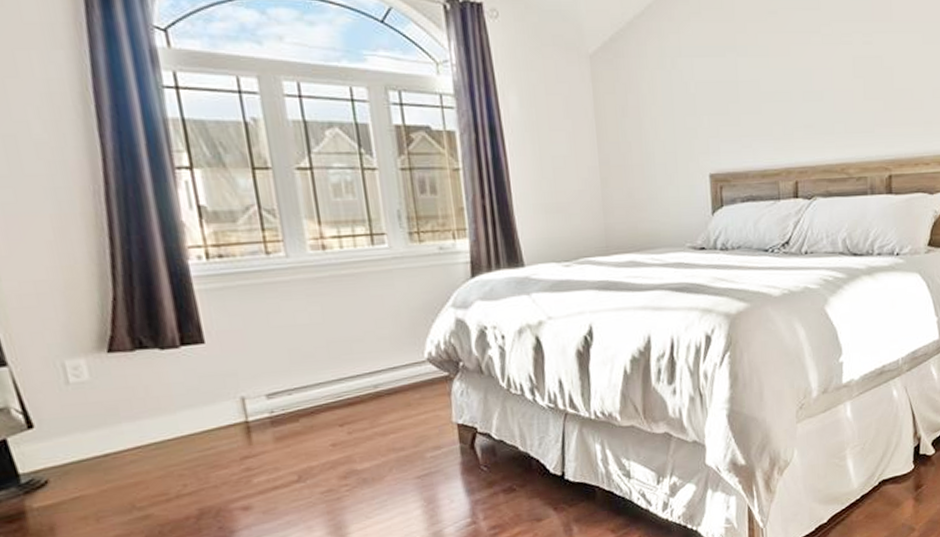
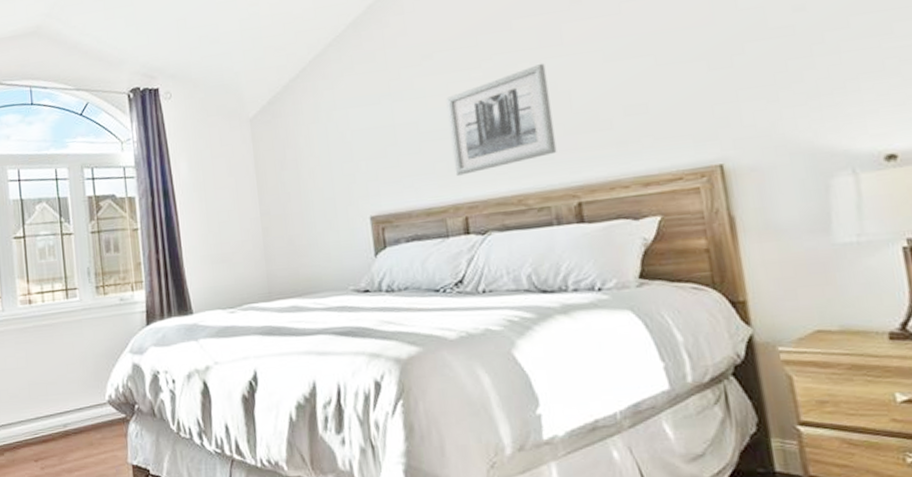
wall art: none [787,36,877,140] -> present [446,63,557,176]

